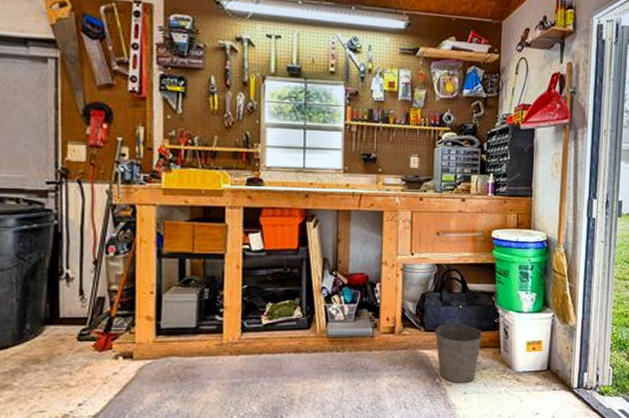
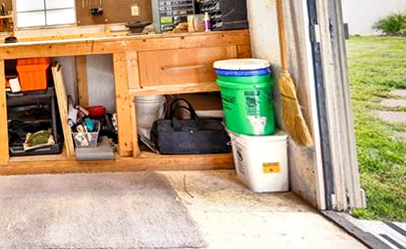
bucket: present [434,324,483,383] -> none [169,147,217,202]

